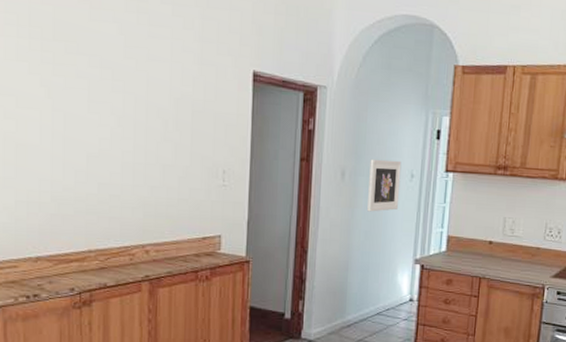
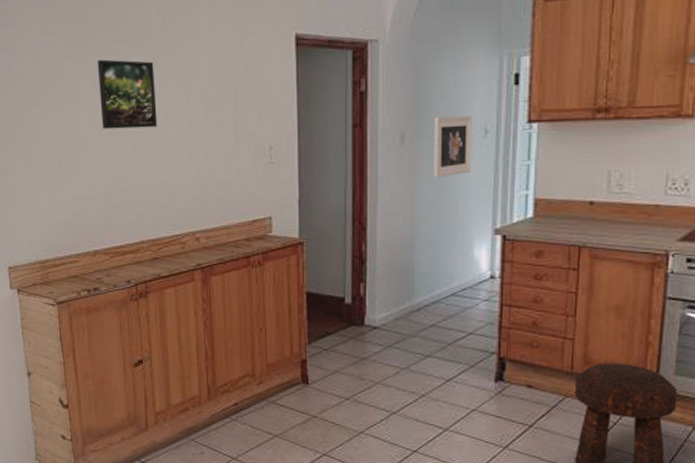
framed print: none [52,68,113,141] -> present [97,59,158,129]

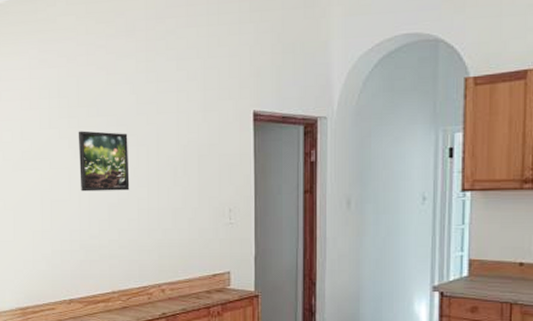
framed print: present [434,115,472,178] -> none [377,184,411,239]

